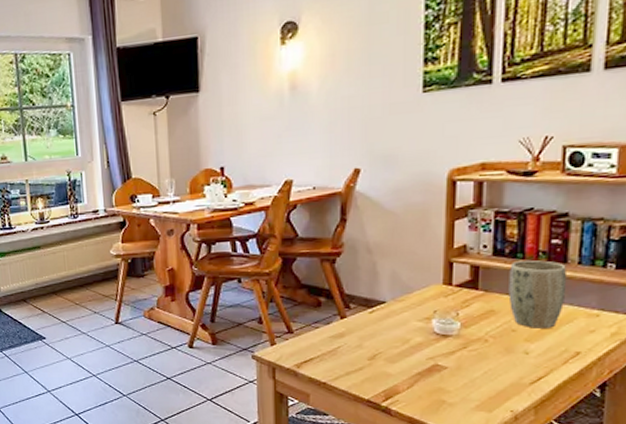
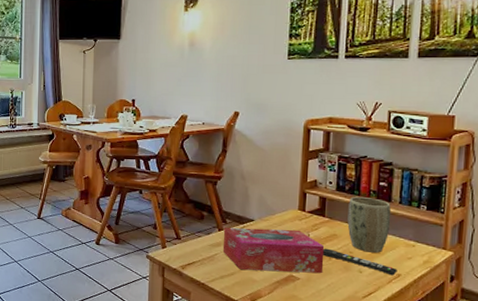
tissue box: none [347,309,479,364] -> present [222,227,325,274]
remote control: none [477,328,576,354] -> present [323,248,397,276]

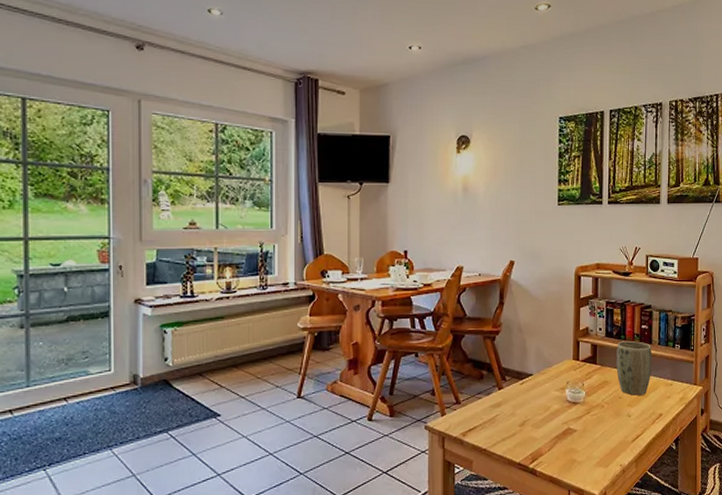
tissue box: present [222,227,325,274] -> none [503,380,598,430]
remote control: present [323,248,397,276] -> none [596,396,659,416]

